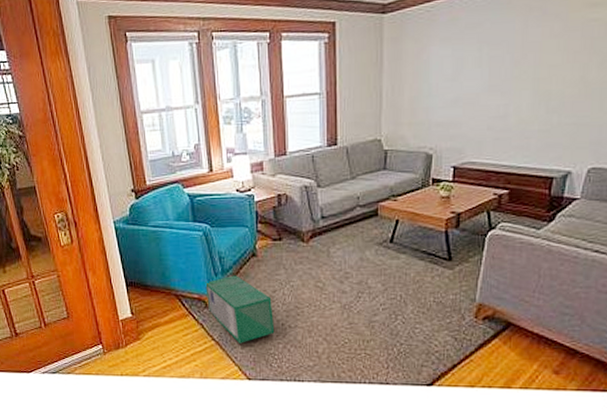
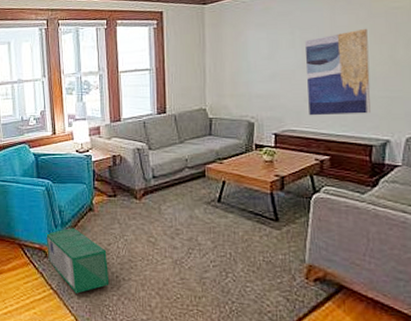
wall art: none [491,44,560,146] -> present [304,28,371,116]

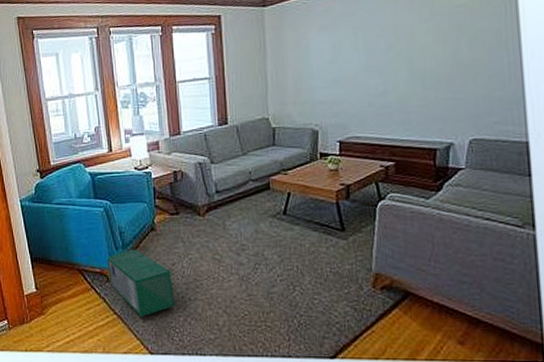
wall art: present [304,28,371,116] -> none [367,27,434,121]

